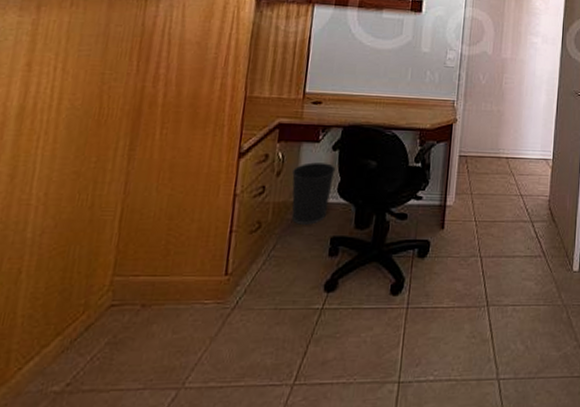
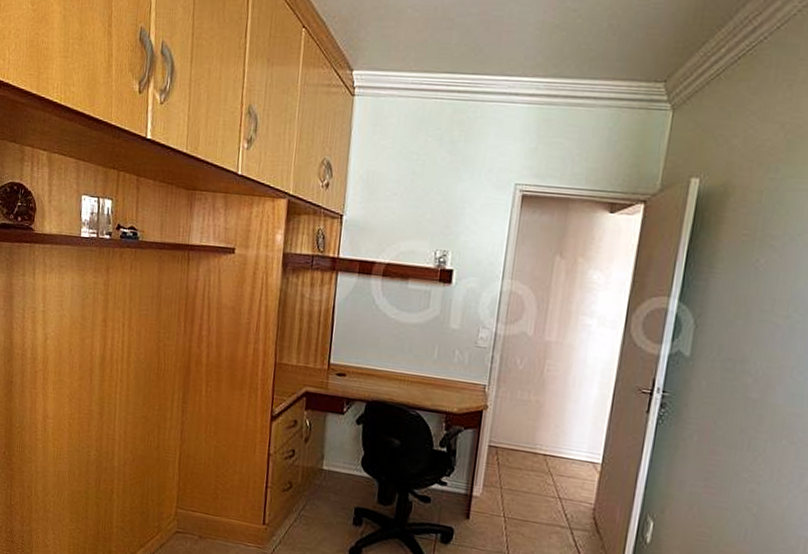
wastebasket: present [291,162,336,225] -> none [318,433,360,493]

